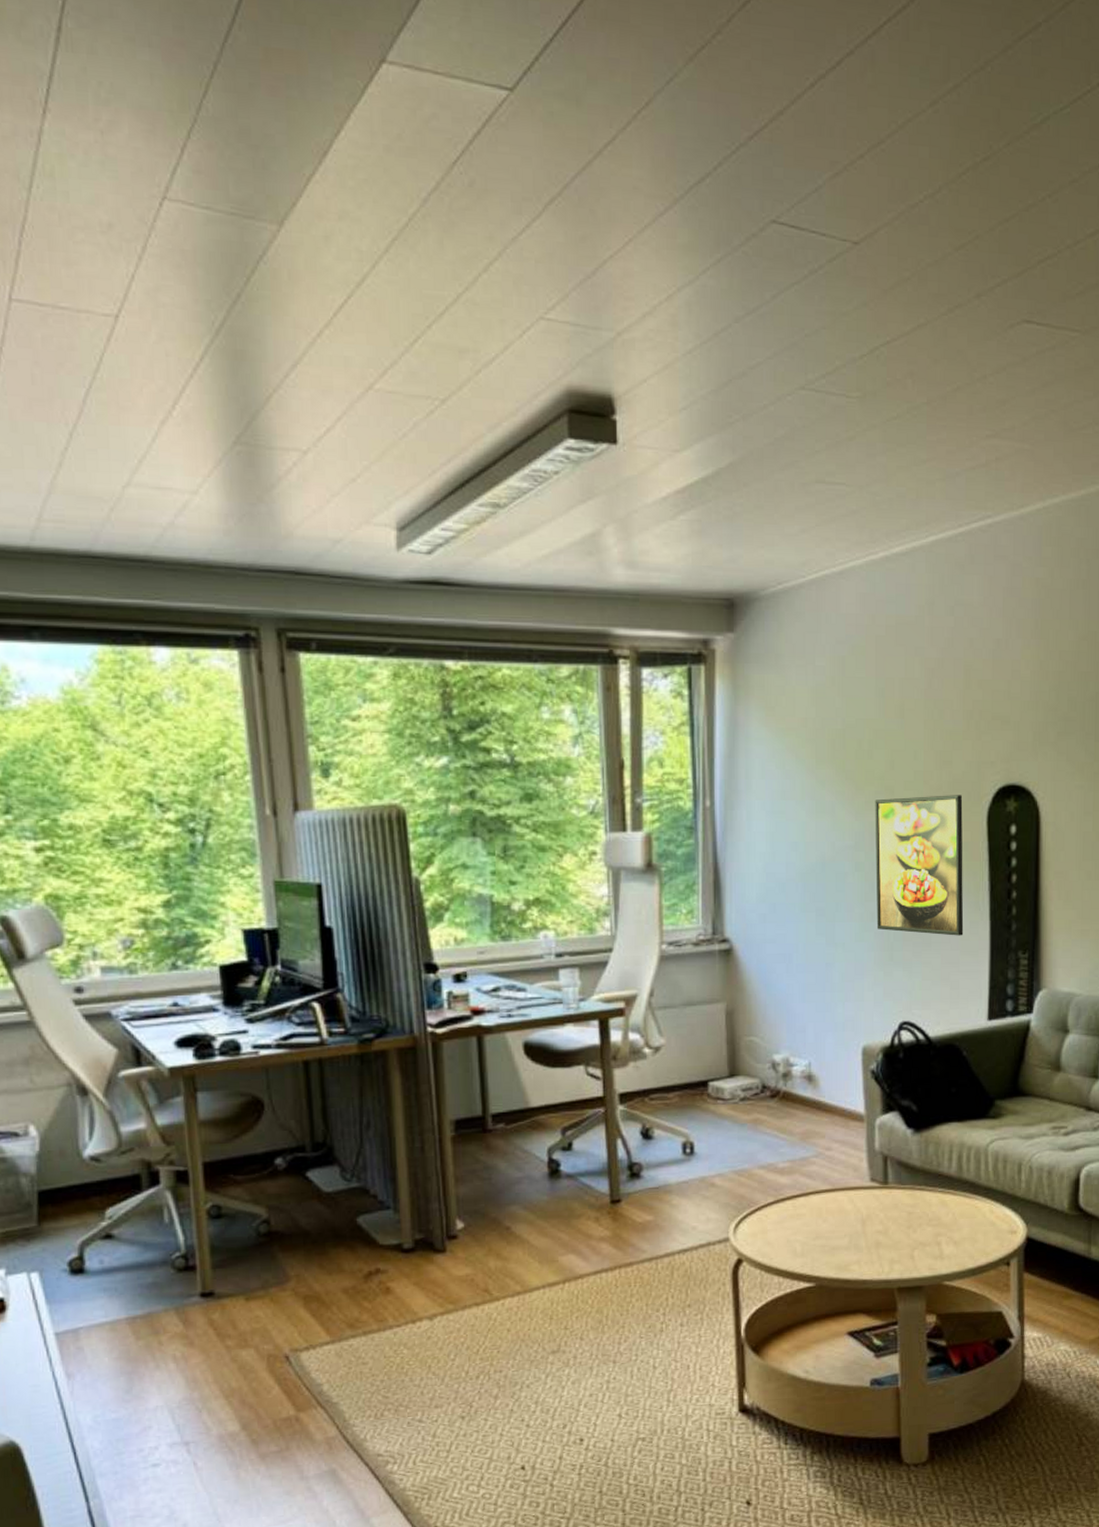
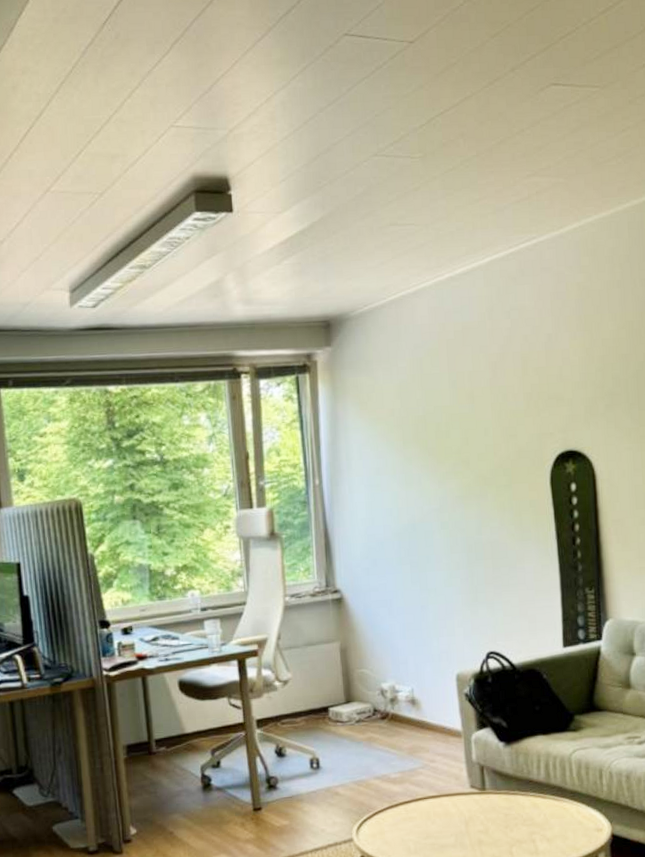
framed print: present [875,795,964,936] -> none [454,462,537,578]

